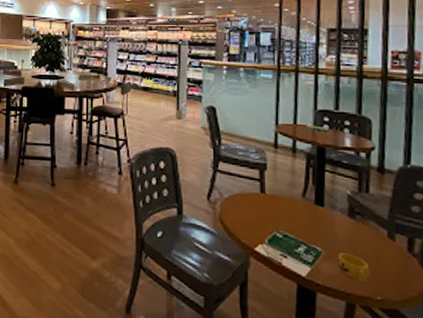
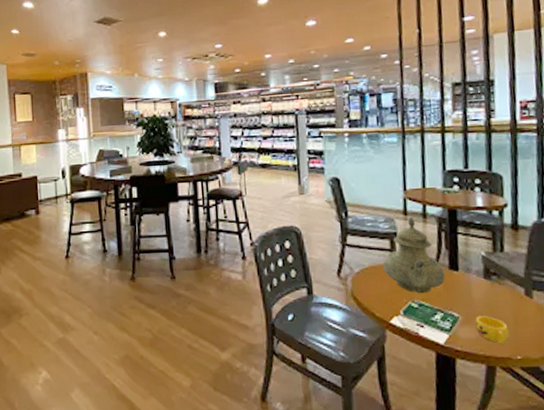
teapot: none [251,150,311,226] -> present [382,216,446,294]

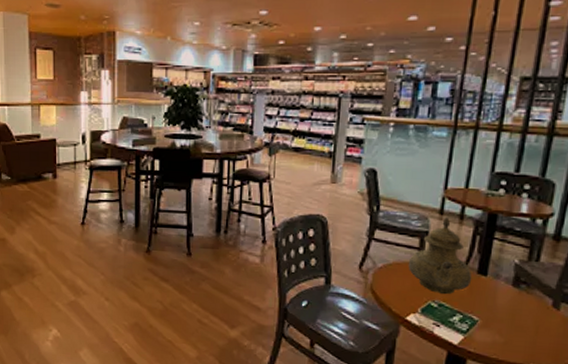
cup: present [475,316,509,344] -> none [493,322,527,351]

